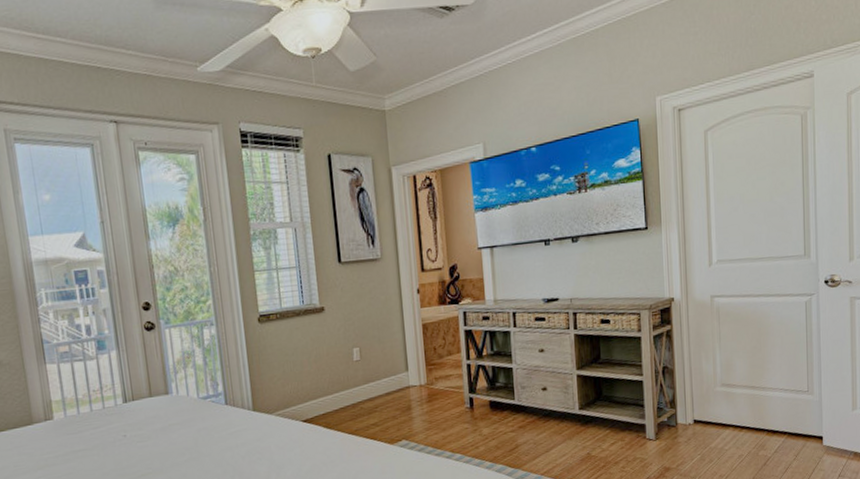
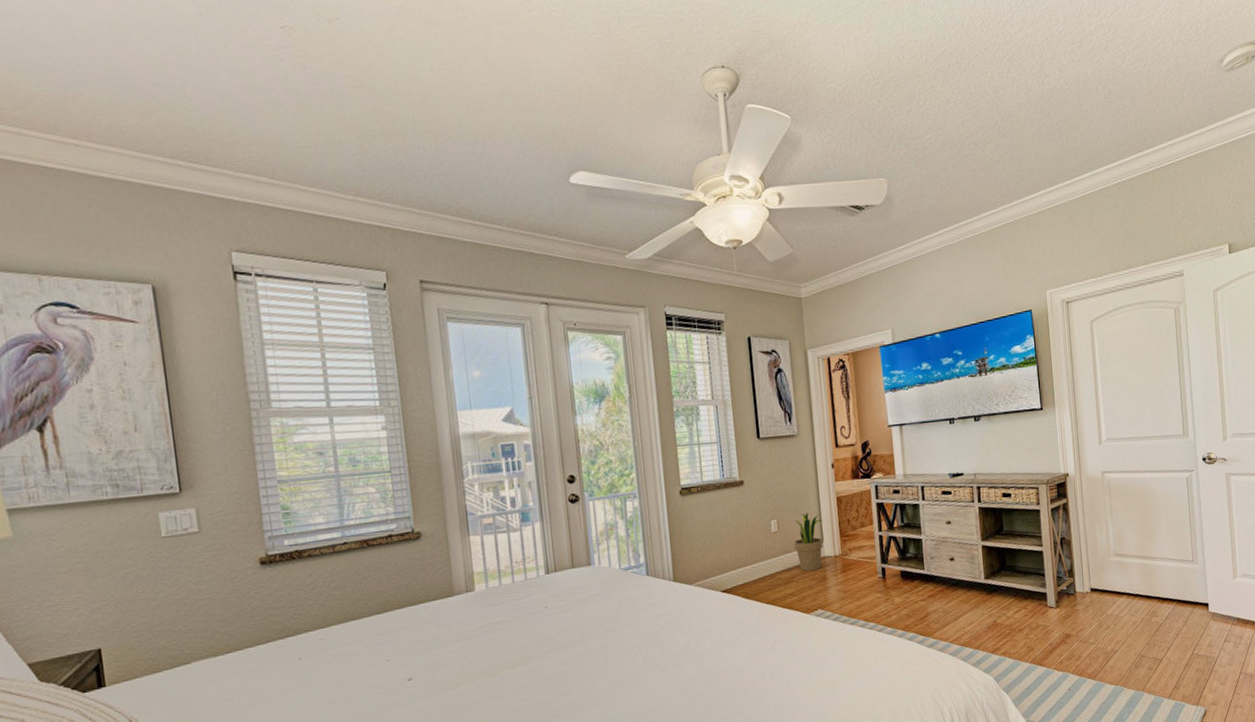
potted plant: none [378,340,408,401] -> present [794,512,823,572]

